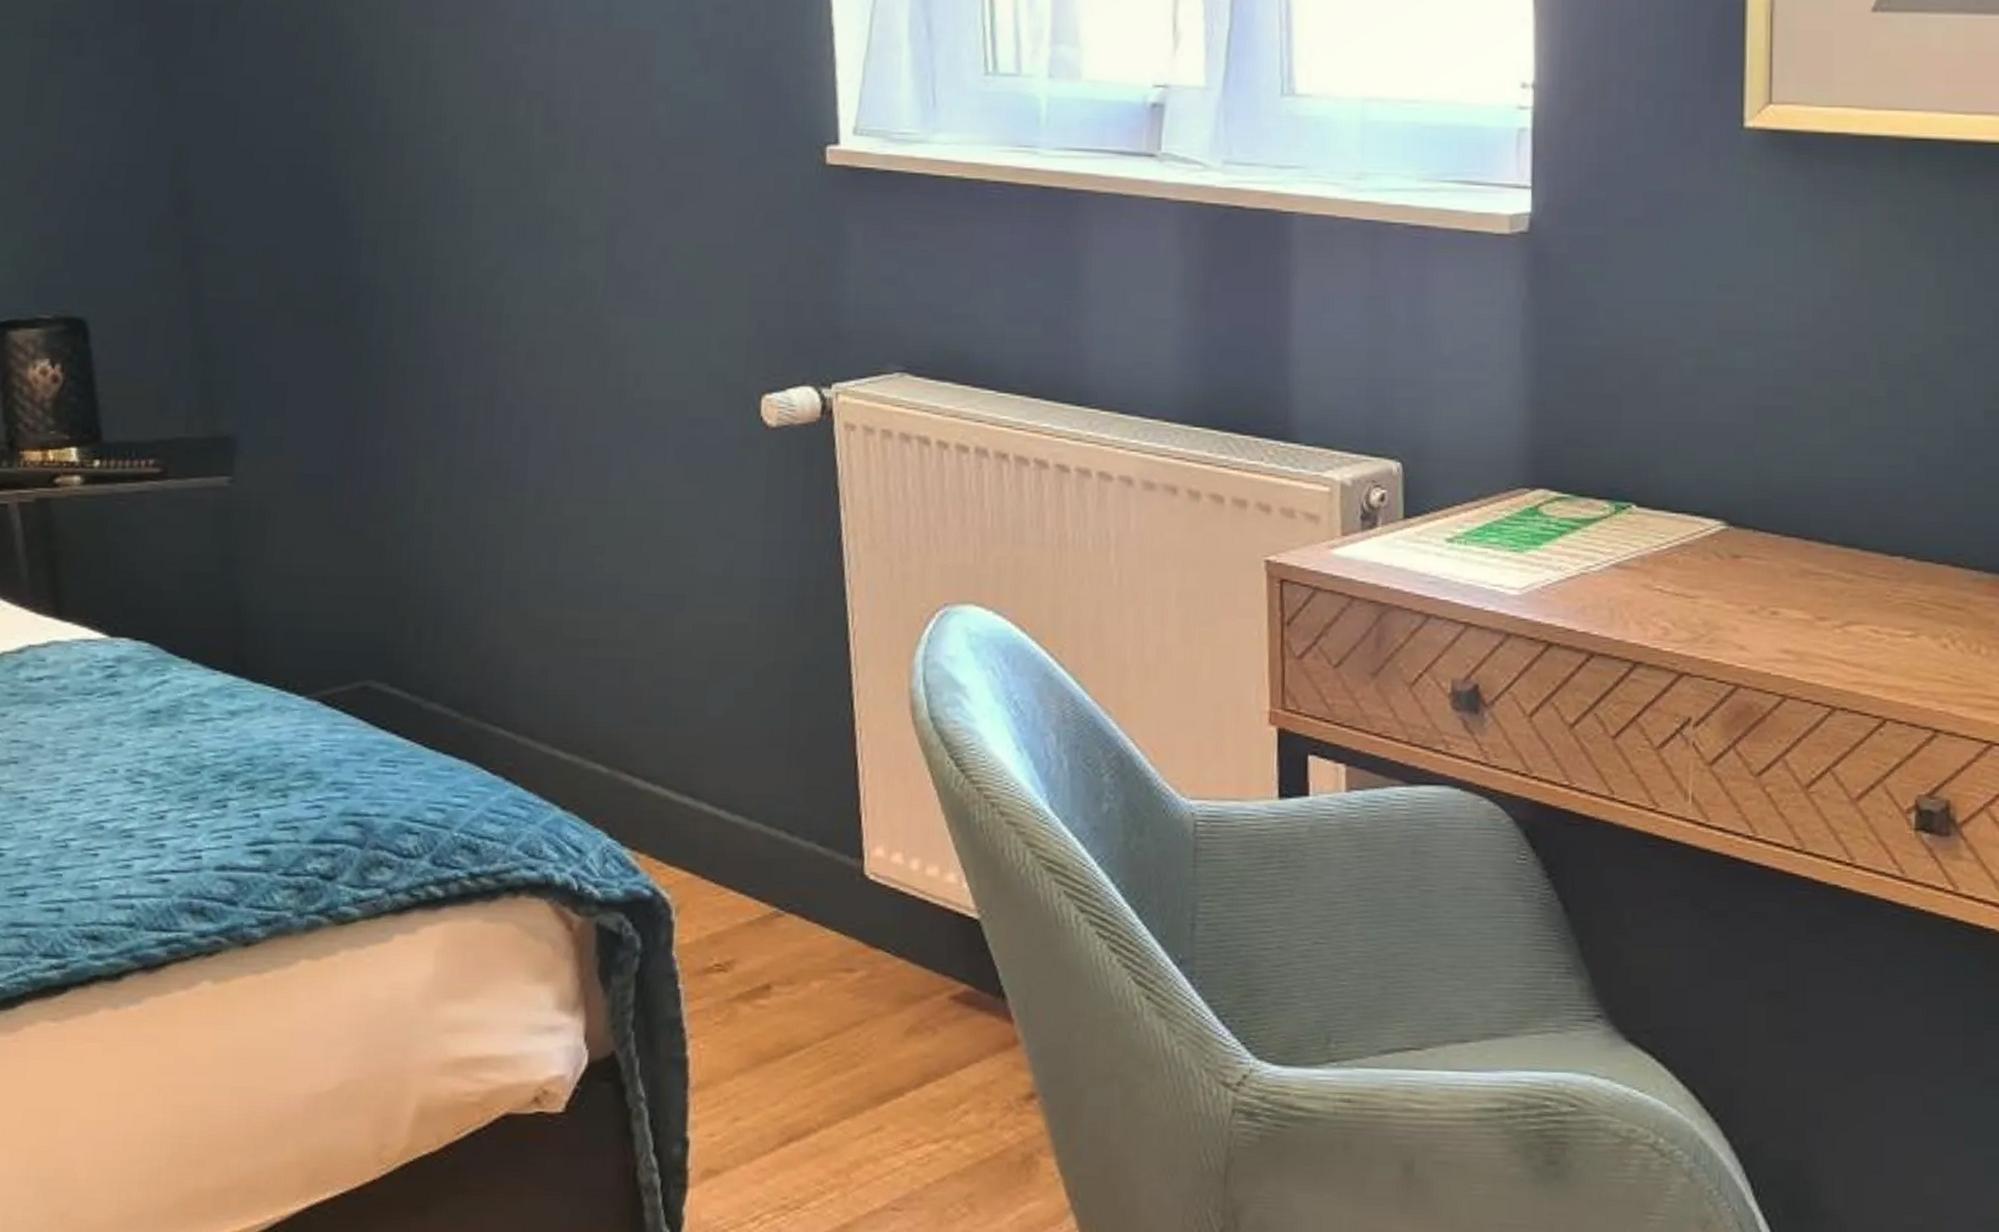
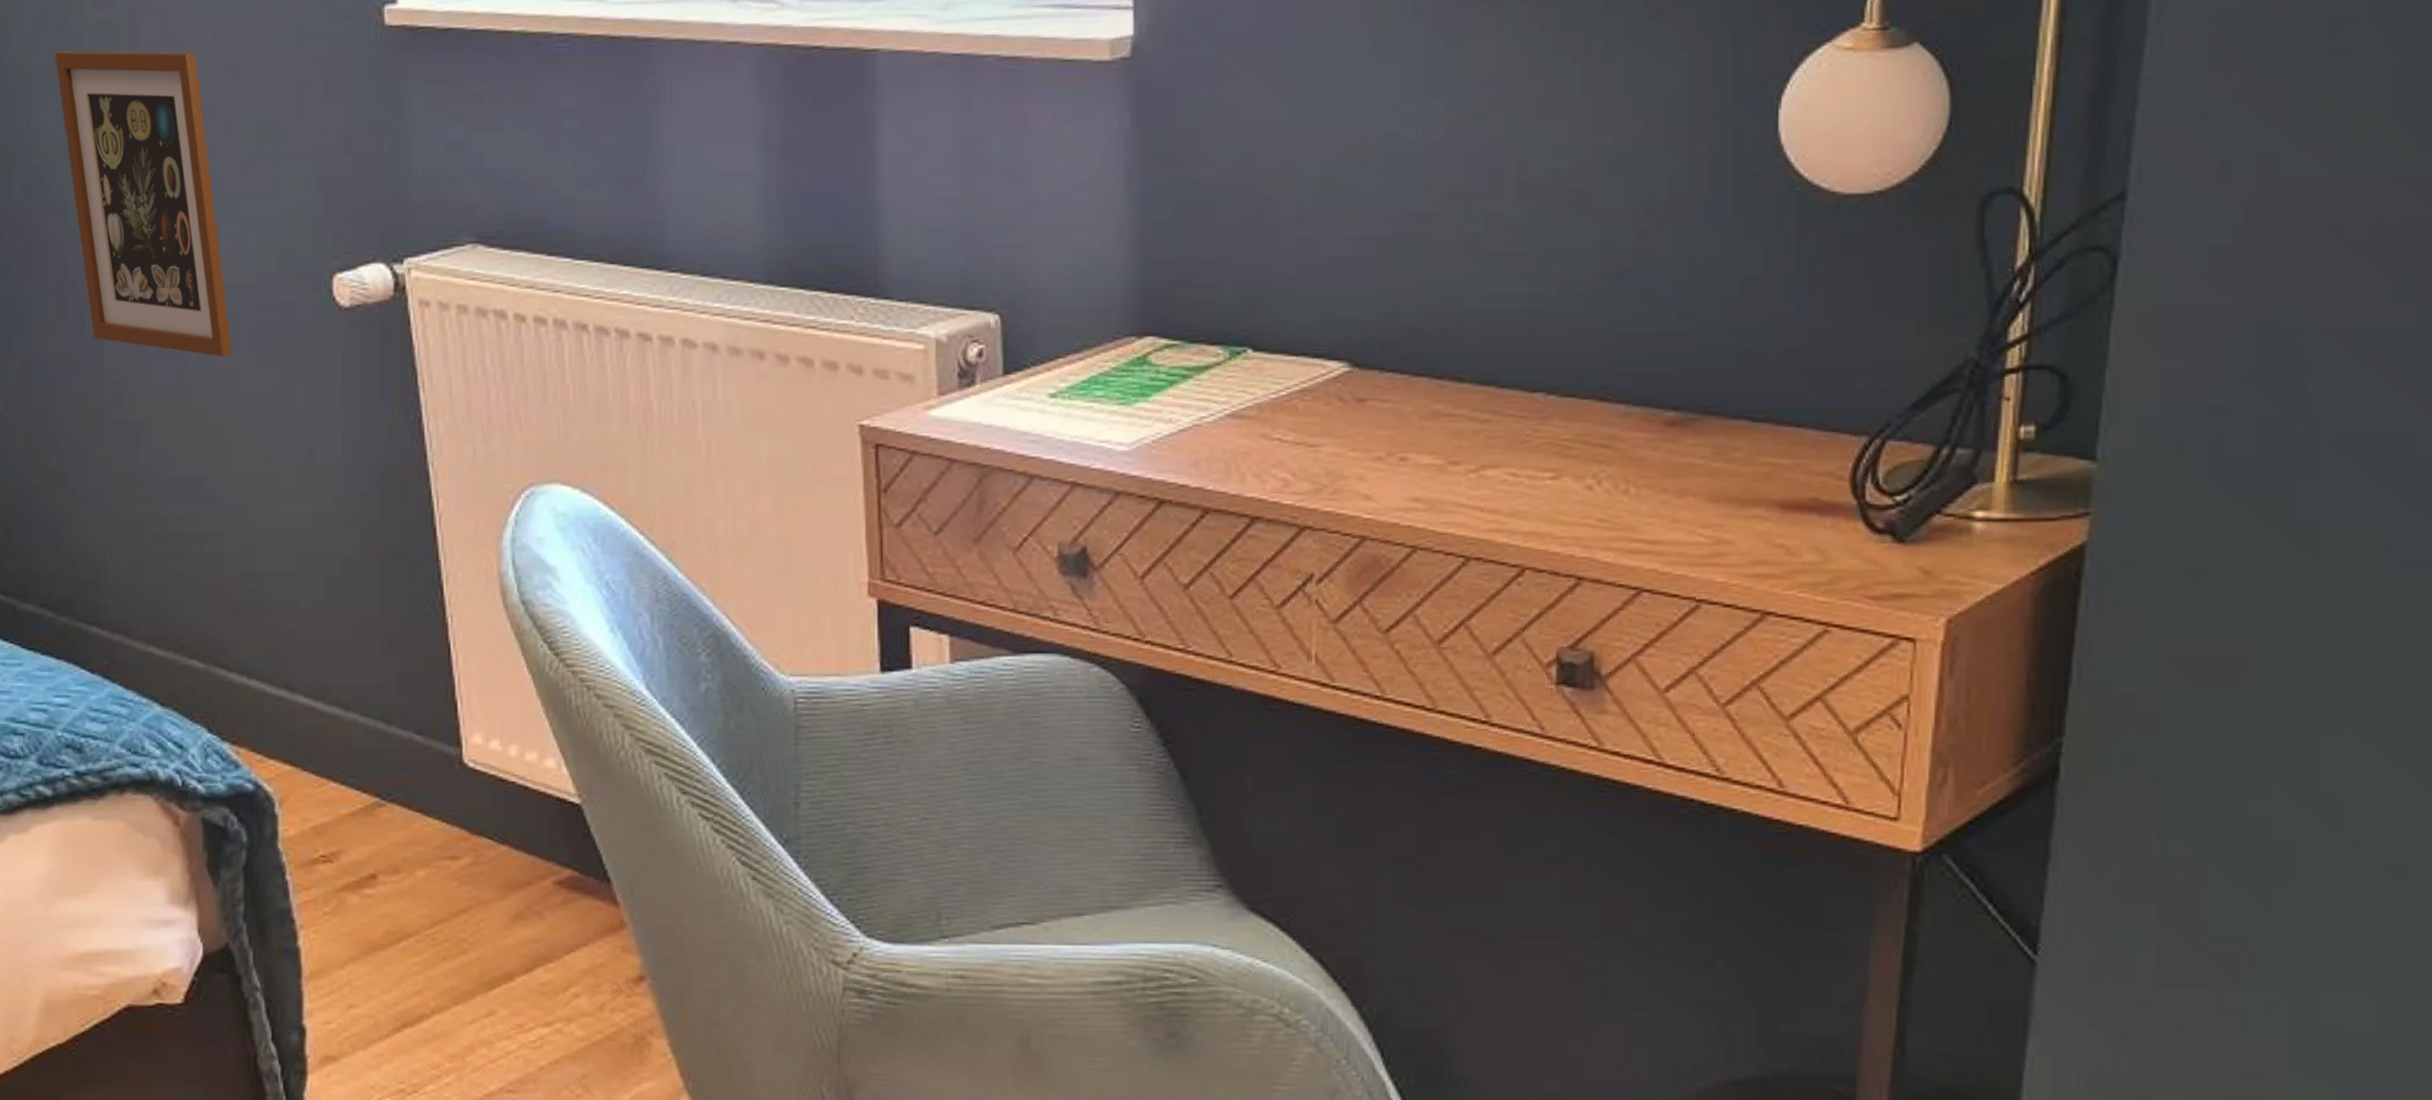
picture frame: none [500,171,658,469] -> present [55,51,232,357]

